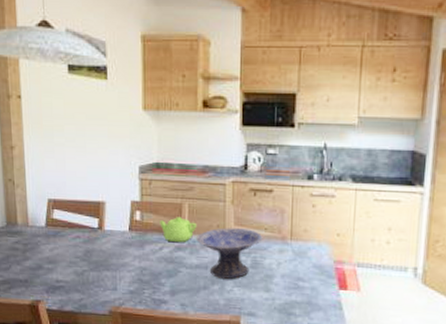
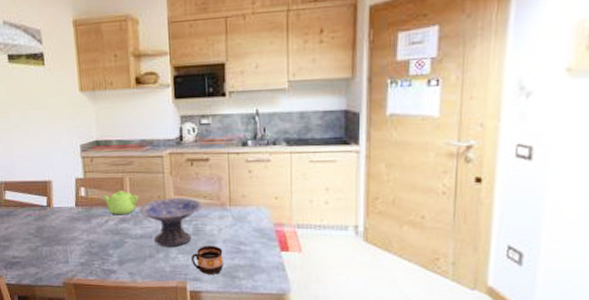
cup: none [248,279,280,310] -> present [191,246,223,274]

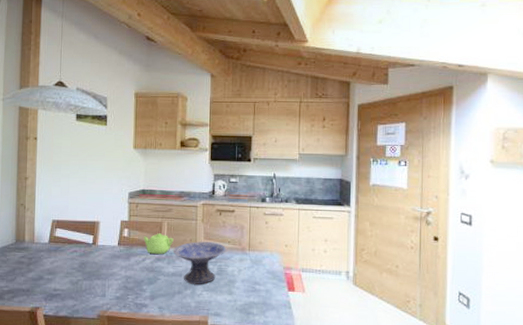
cup: present [191,246,223,274] -> none [214,284,241,310]

